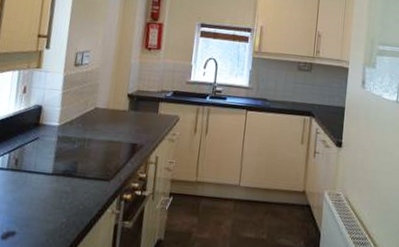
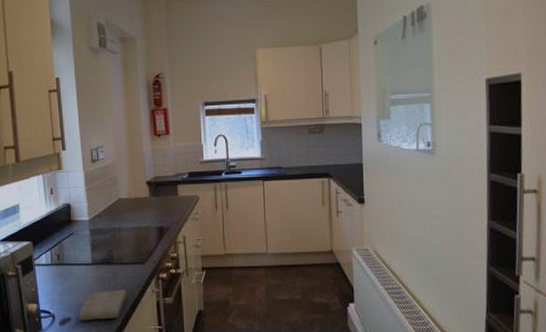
washcloth: none [24,205,84,239] -> present [78,289,126,321]

